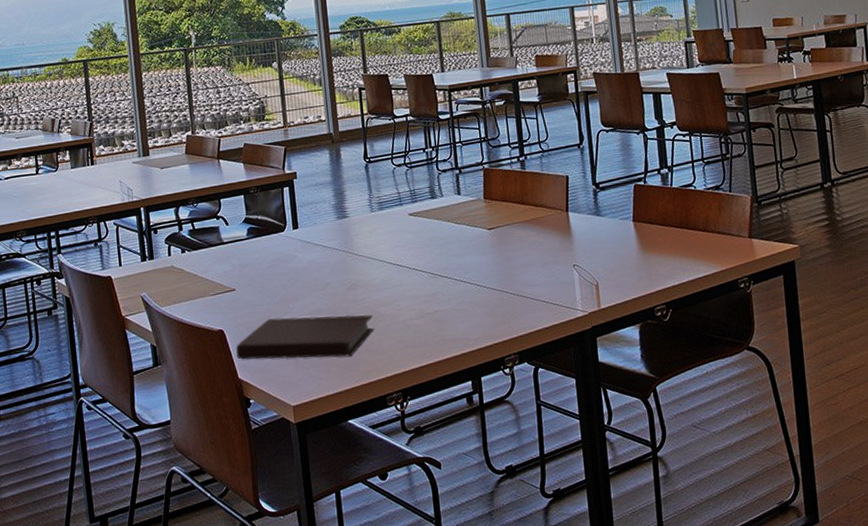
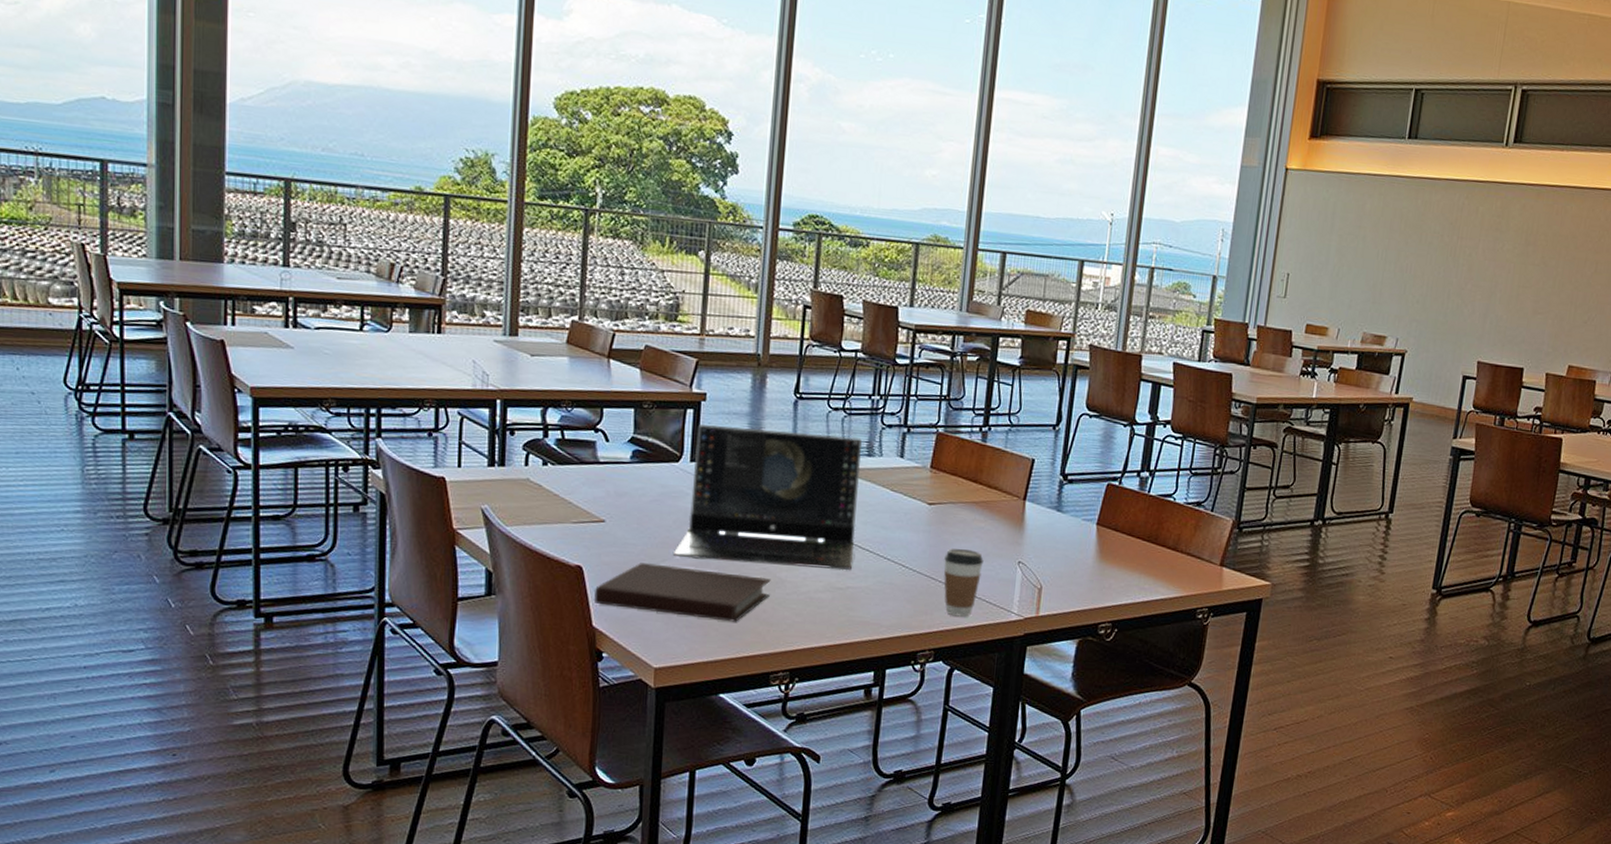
laptop computer: none [292,185,436,310] -> present [674,424,862,571]
coffee cup: none [510,261,545,321] -> present [944,548,984,617]

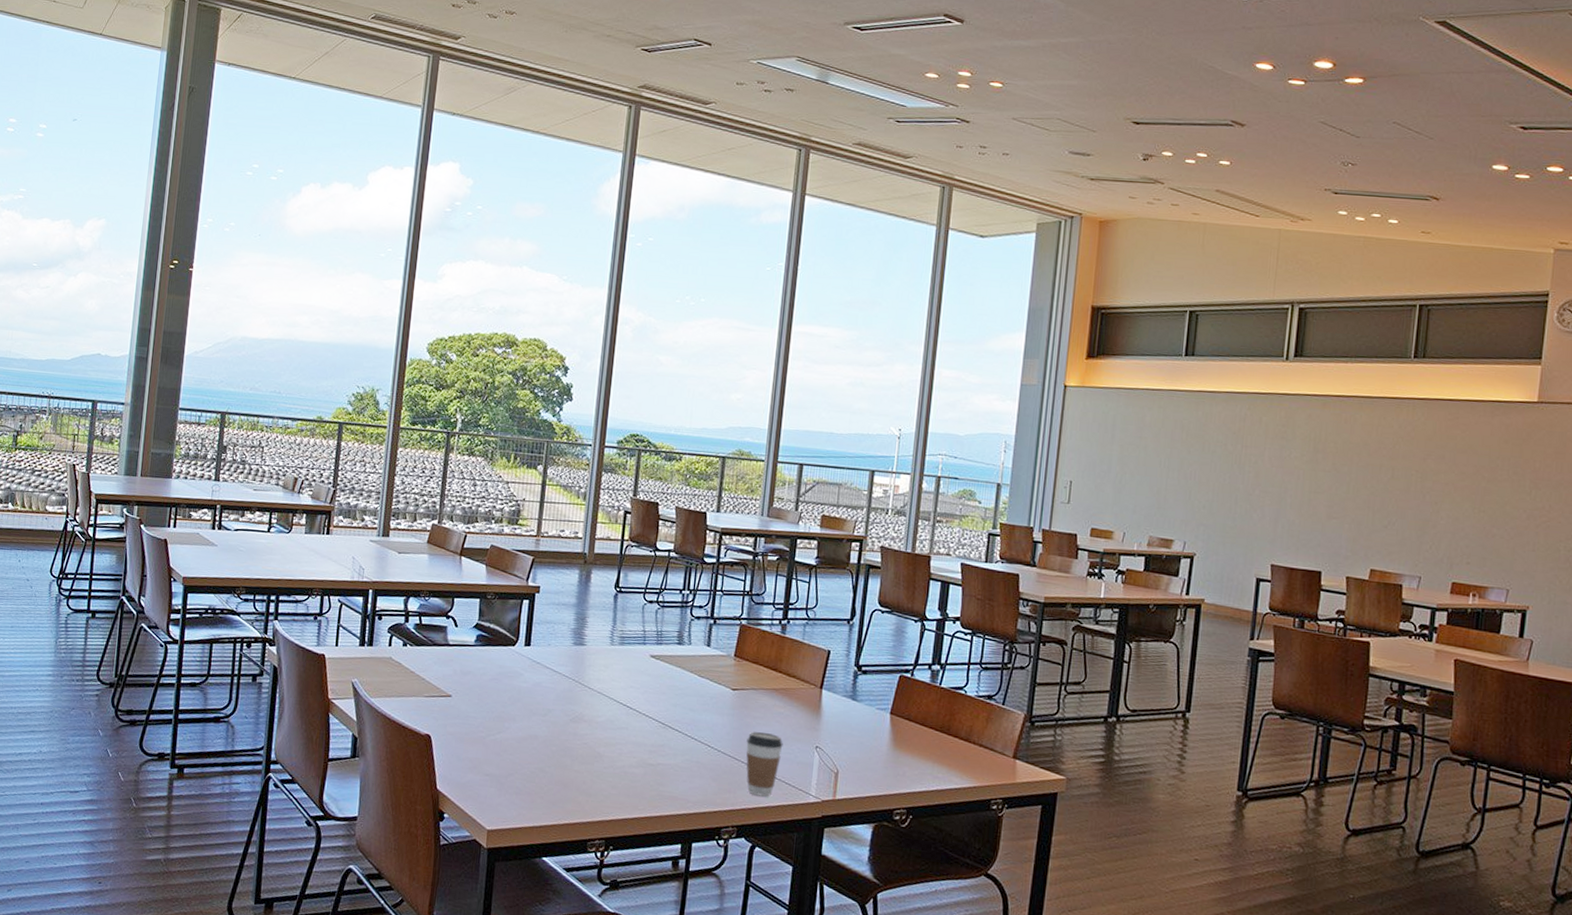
notebook: present [593,563,771,622] -> none [438,734,591,791]
laptop computer: present [674,424,862,571] -> none [508,613,673,749]

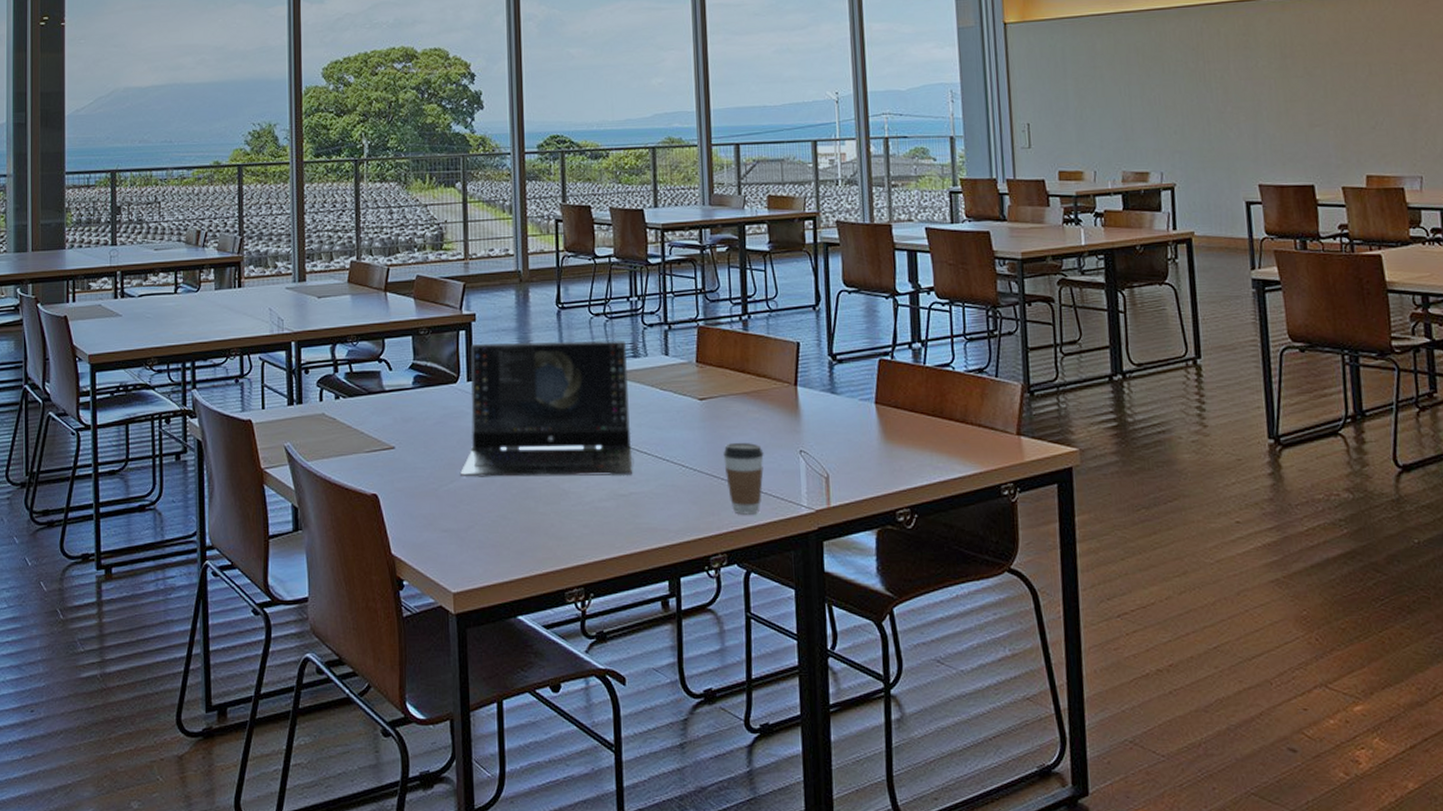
laptop computer: none [508,613,673,749] -> present [460,340,632,477]

